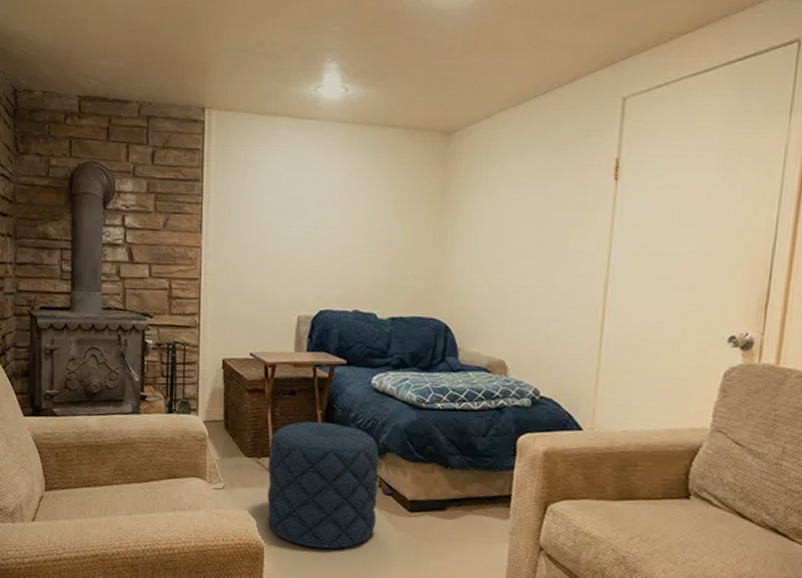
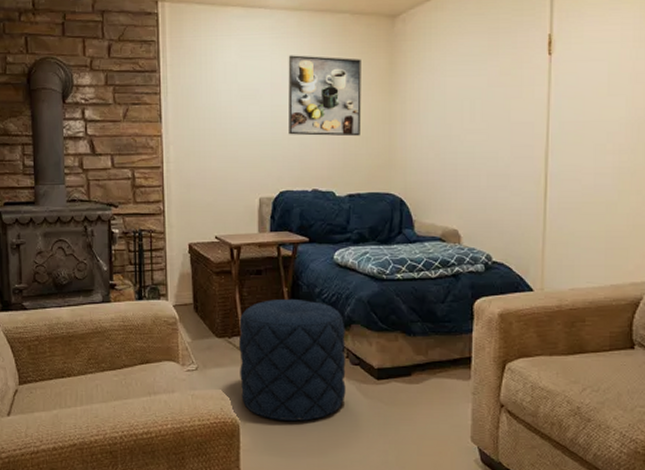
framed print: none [332,169,413,257] -> present [288,55,361,137]

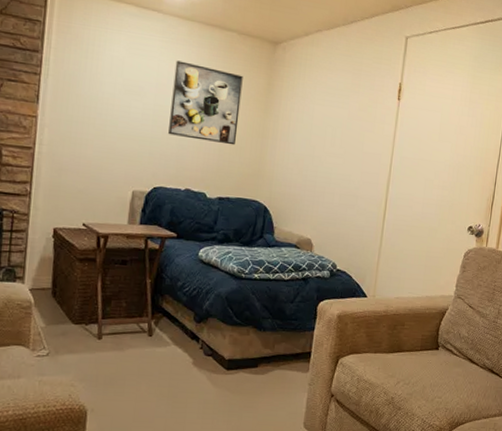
pouf: present [239,298,346,421] -> none [92,289,203,408]

